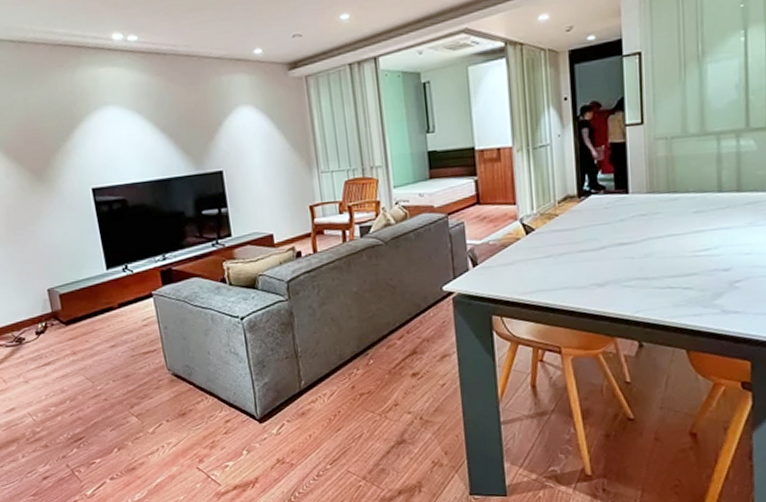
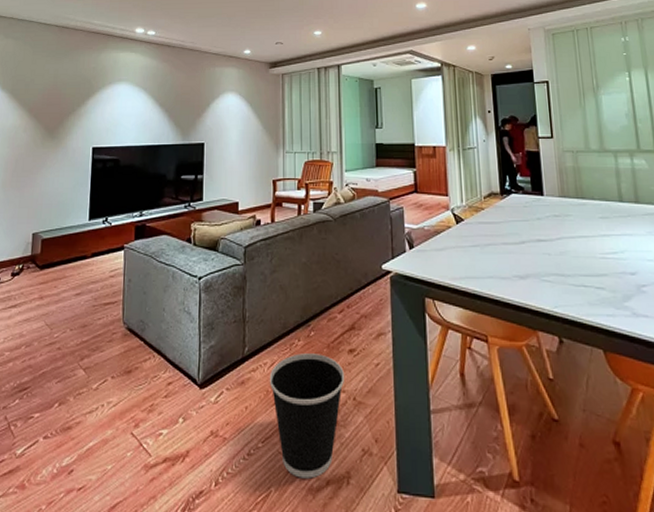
wastebasket: none [330,380,410,491] -> present [269,353,345,479]

